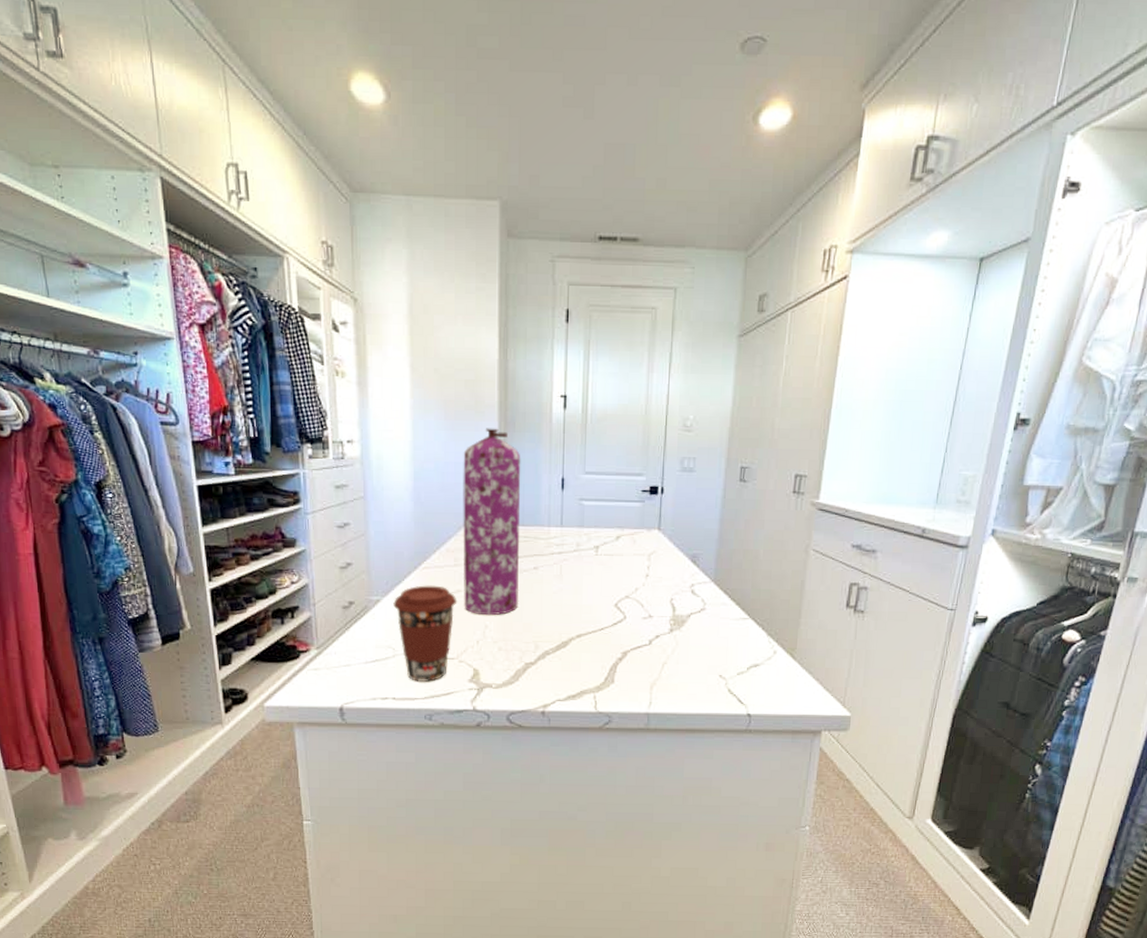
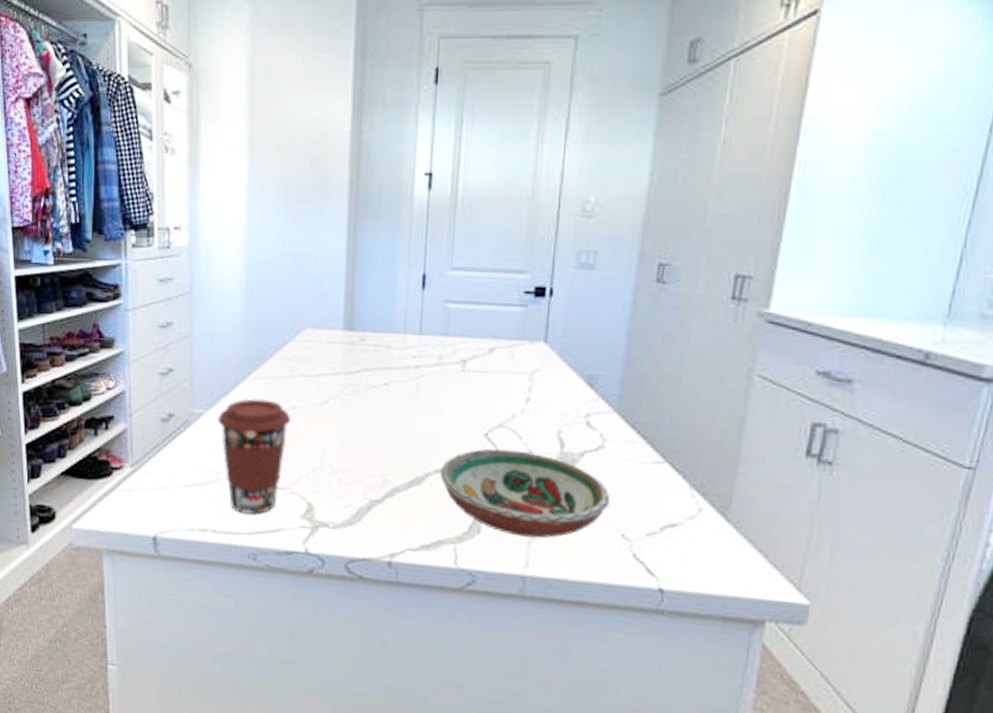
gas cylinder: present [463,428,521,615] -> none [299,213,374,439]
decorative bowl: none [581,615,711,683] -> present [440,448,611,538]

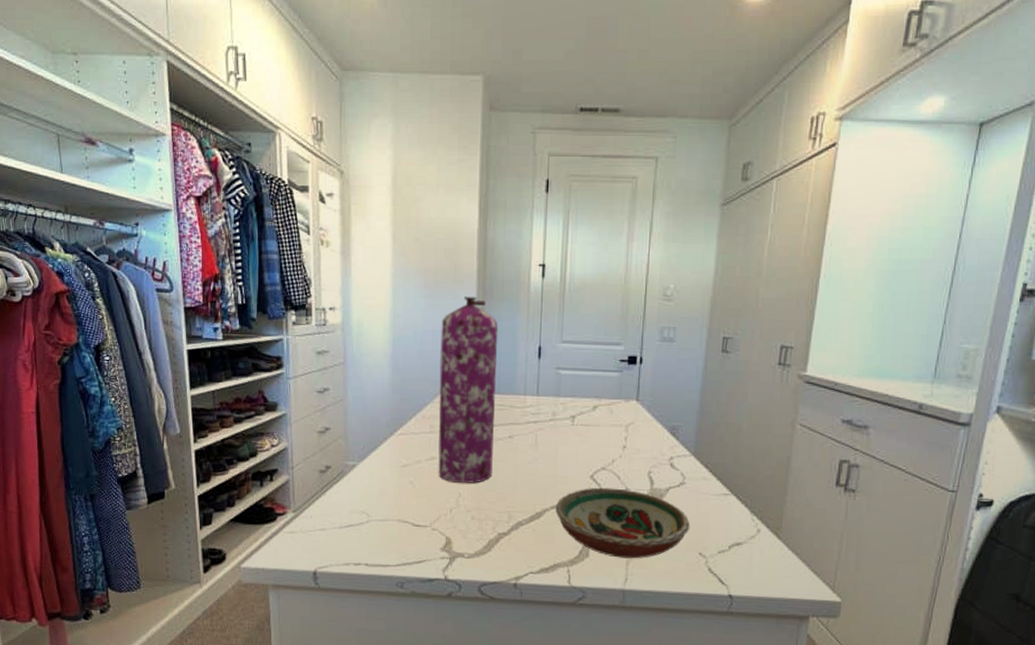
coffee cup: present [218,398,292,515] -> none [369,451,432,549]
gas cylinder: none [299,213,374,439] -> present [438,296,499,483]

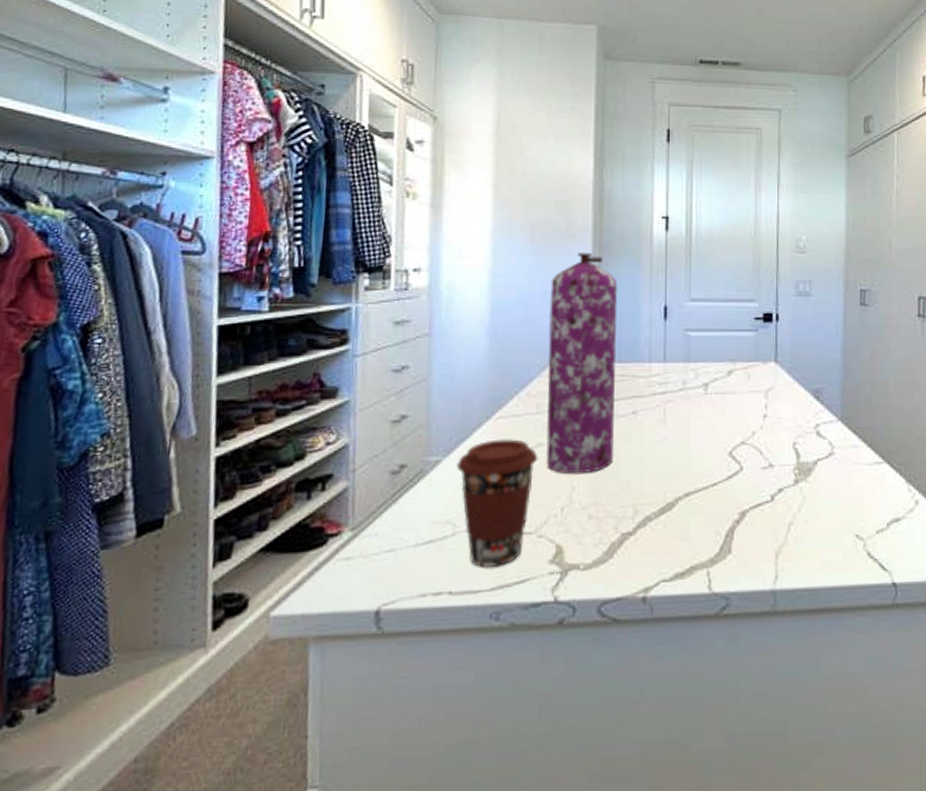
coffee cup: none [369,451,432,549] -> present [457,439,539,567]
decorative bowl: present [556,487,691,559] -> none [690,465,844,551]

